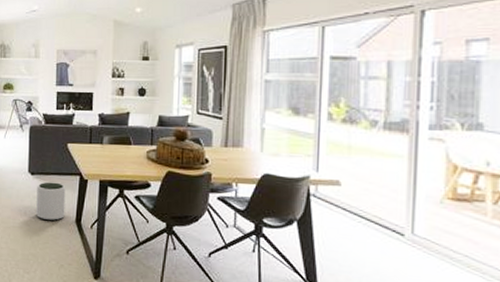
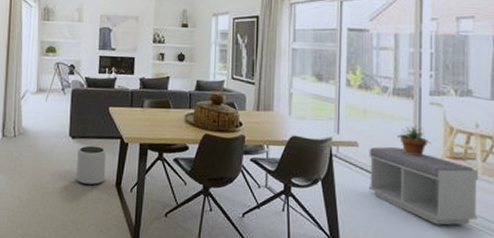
bench: none [352,186,489,273] -> present [368,146,479,225]
potted plant: none [387,163,430,197] -> present [396,125,431,156]

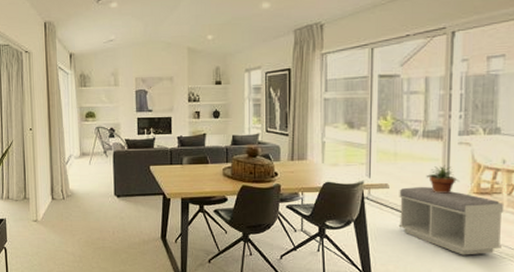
plant pot: present [76,145,106,185] -> none [123,203,151,239]

